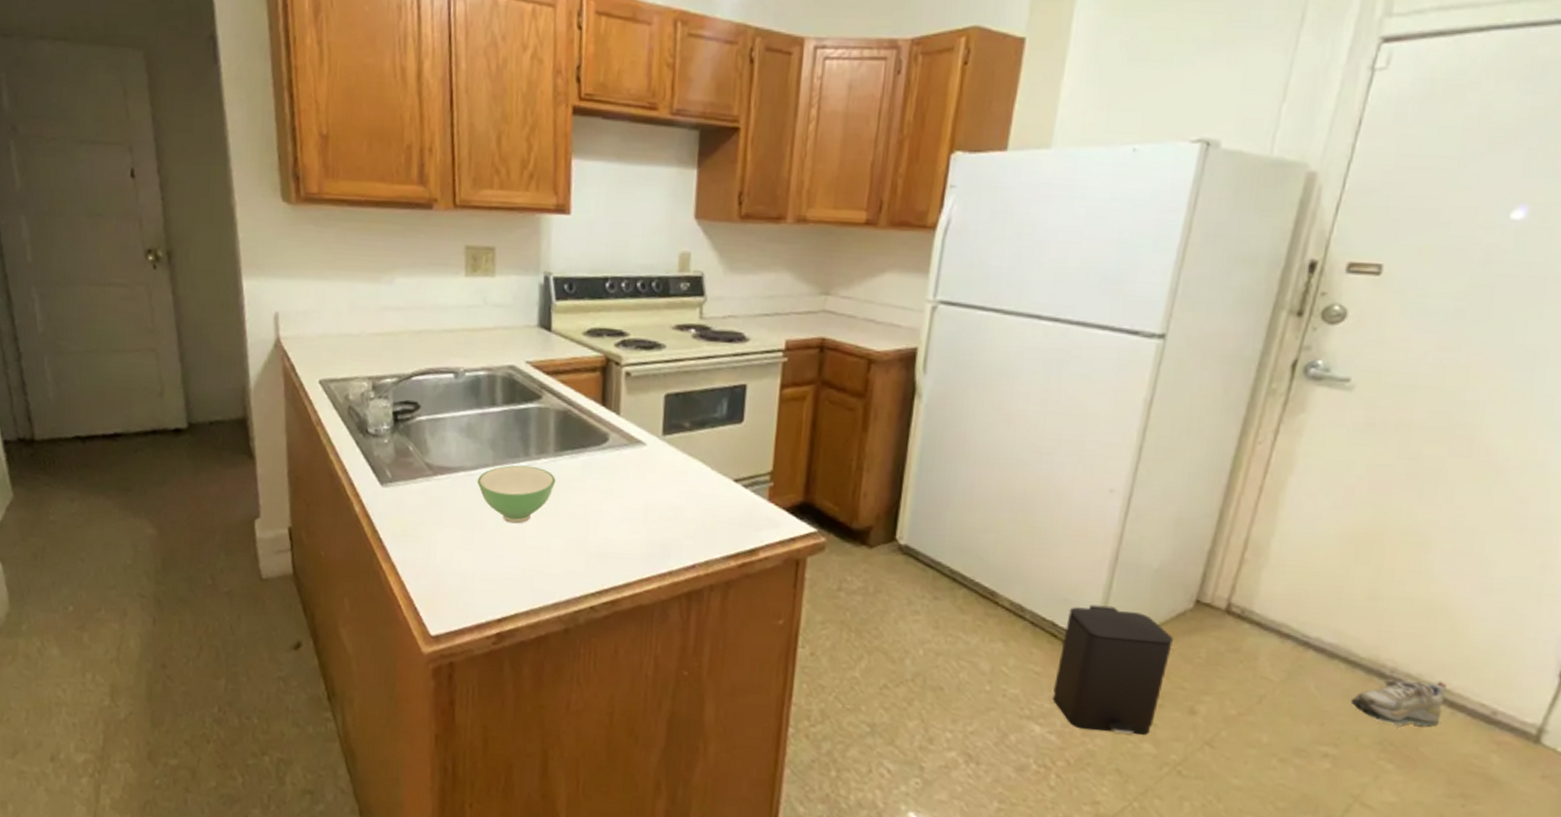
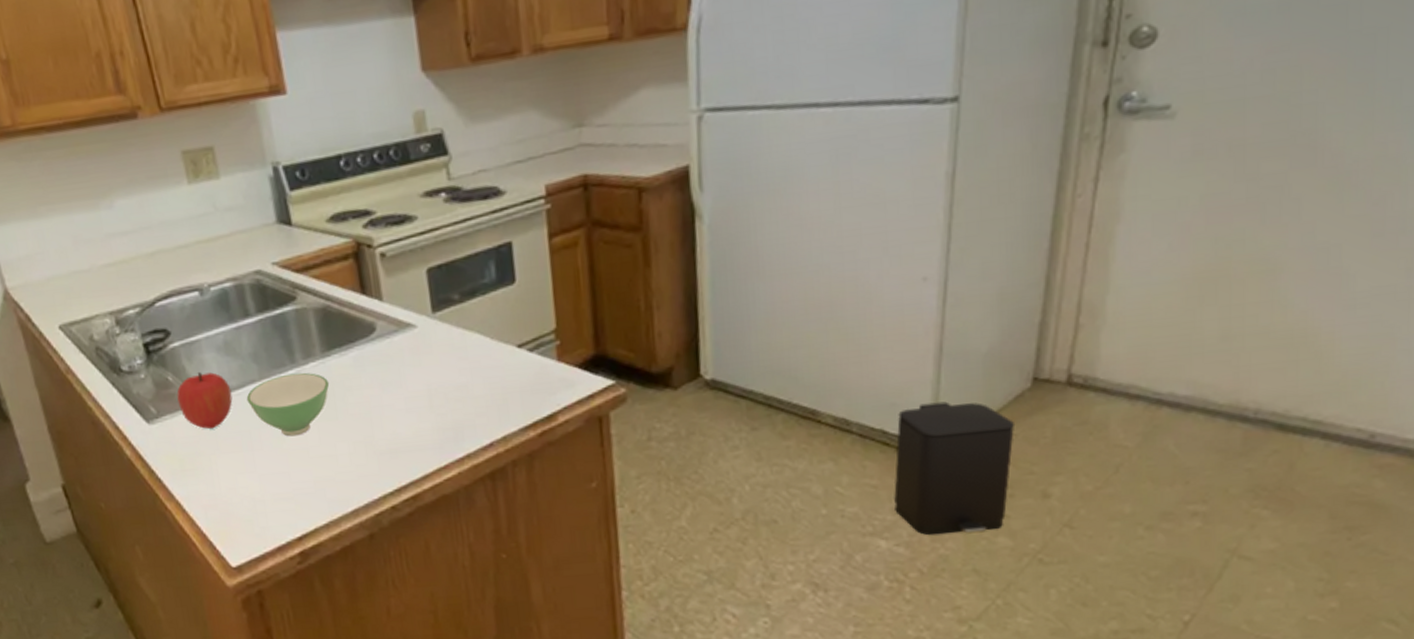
fruit: none [413,447,465,503] -> present [177,372,233,429]
shoe: present [1350,678,1447,727] -> none [1214,413,1317,471]

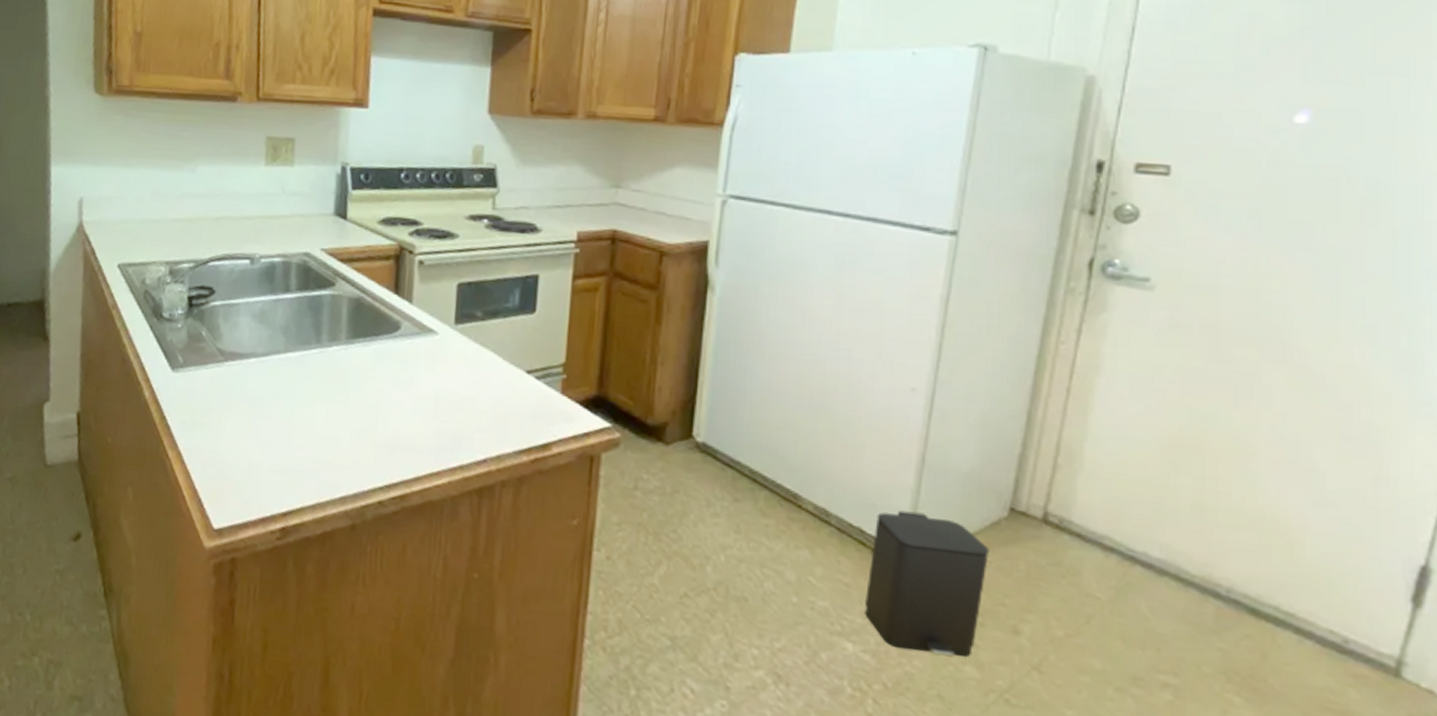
fruit: present [177,372,233,429] -> none [204,333,256,389]
bowl: present [246,372,330,437] -> none [267,352,347,413]

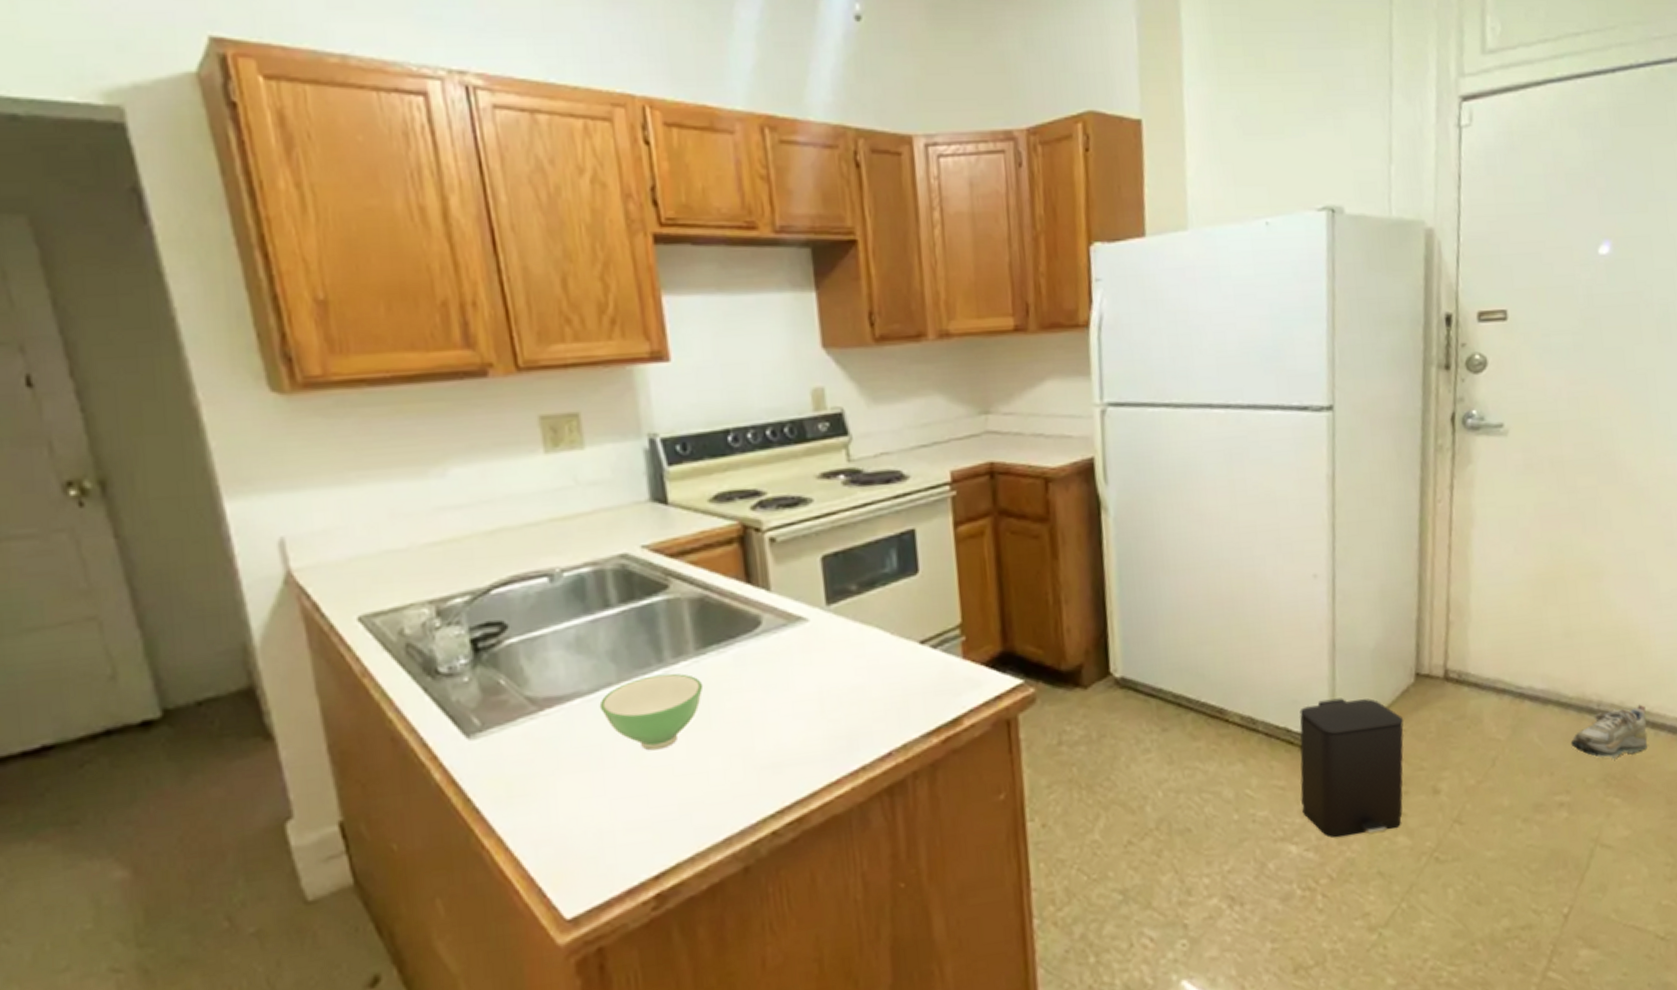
bowl: none [267,352,347,413] -> present [599,673,704,751]
shoe: none [1186,599,1289,655] -> present [1570,704,1648,760]

